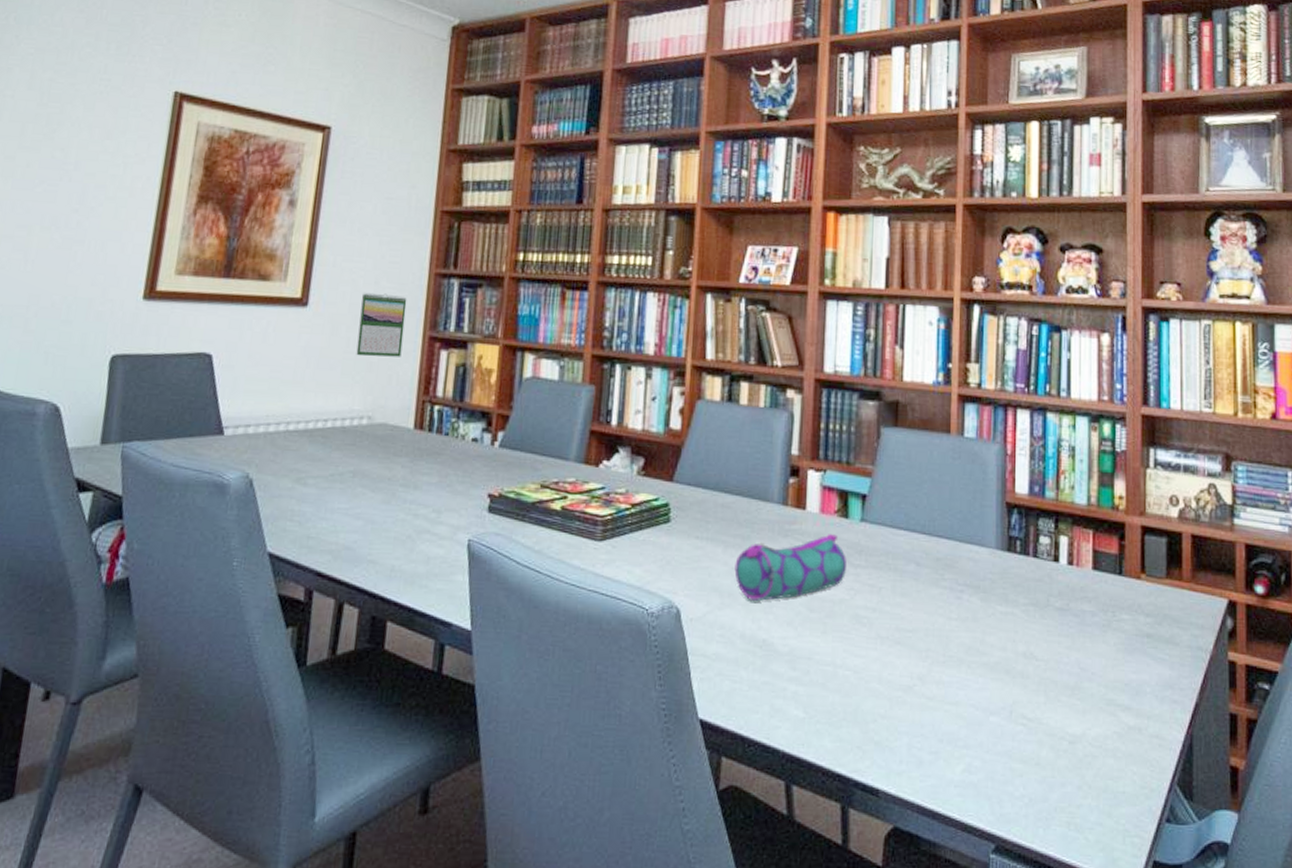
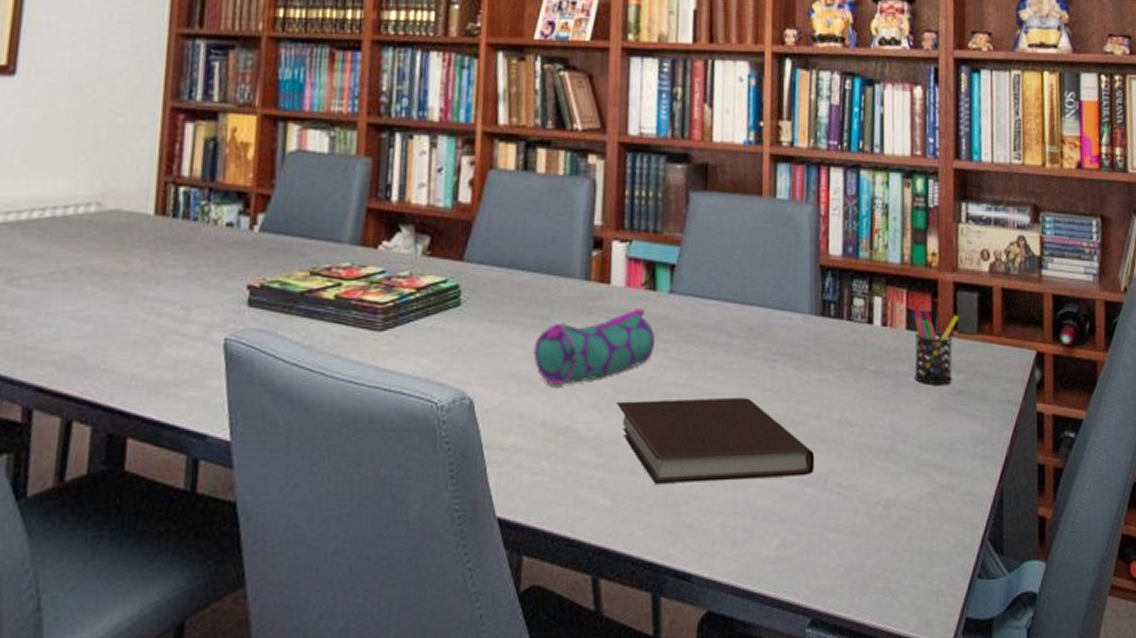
calendar: present [356,292,407,357] -> none [79,57,142,133]
notebook: none [810,620,1000,705] -> present [616,398,815,484]
pen holder: none [1098,544,1147,627] -> present [912,302,960,385]

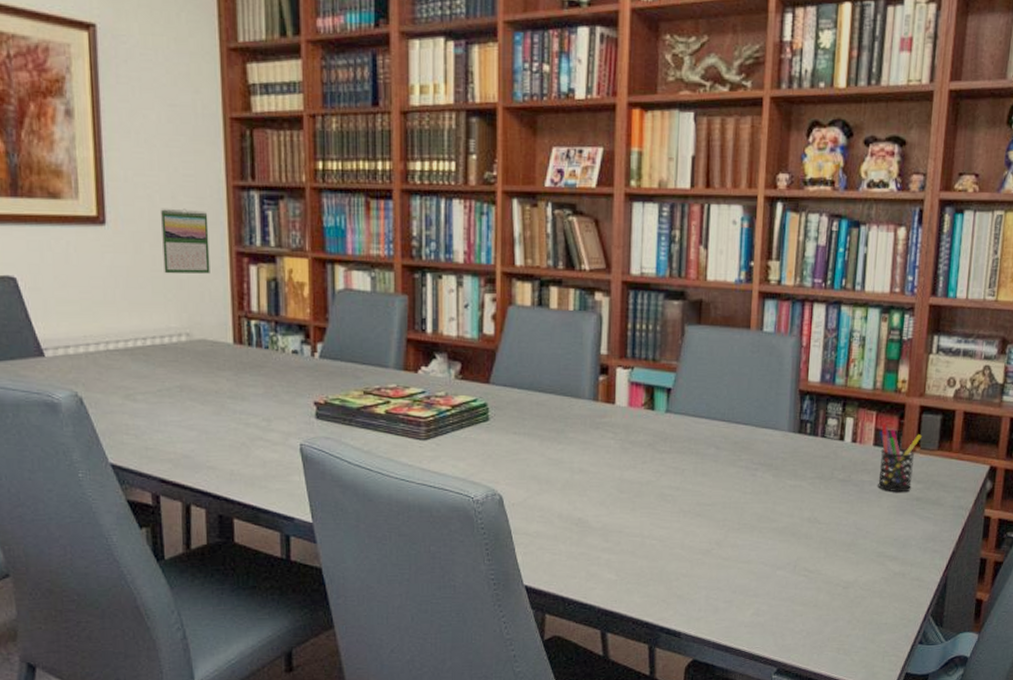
calendar: none [79,57,142,133] -> present [160,208,210,274]
pencil case: present [533,309,655,387] -> none [551,425,653,487]
notebook: present [616,398,815,484] -> none [620,499,787,564]

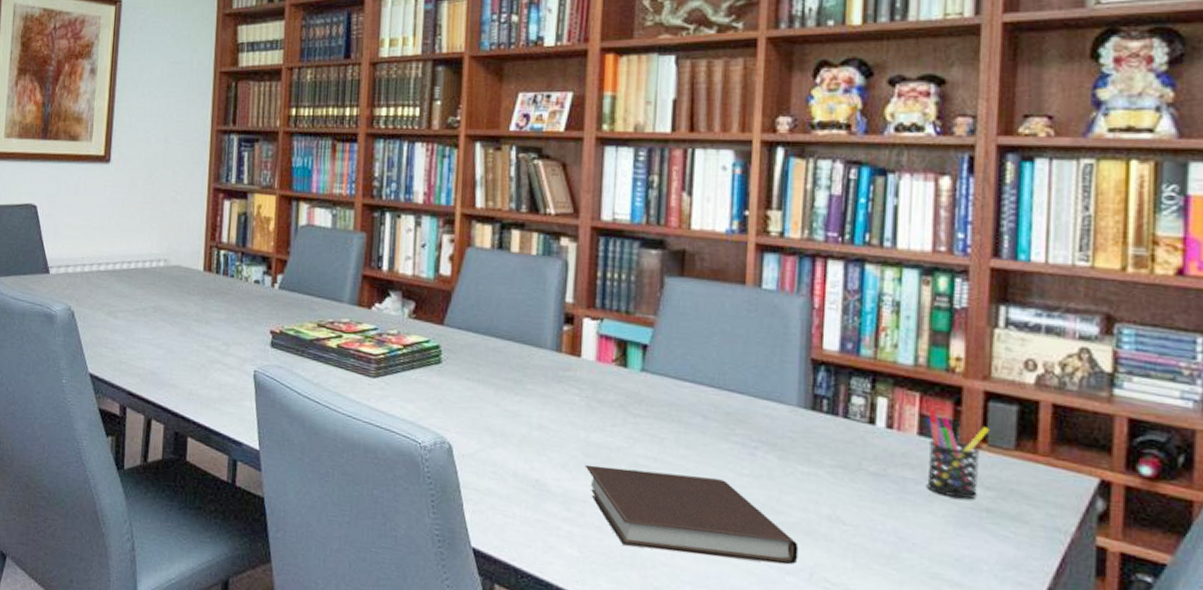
calendar: present [160,208,210,274] -> none [152,149,193,207]
notebook: none [620,499,787,564] -> present [585,464,799,565]

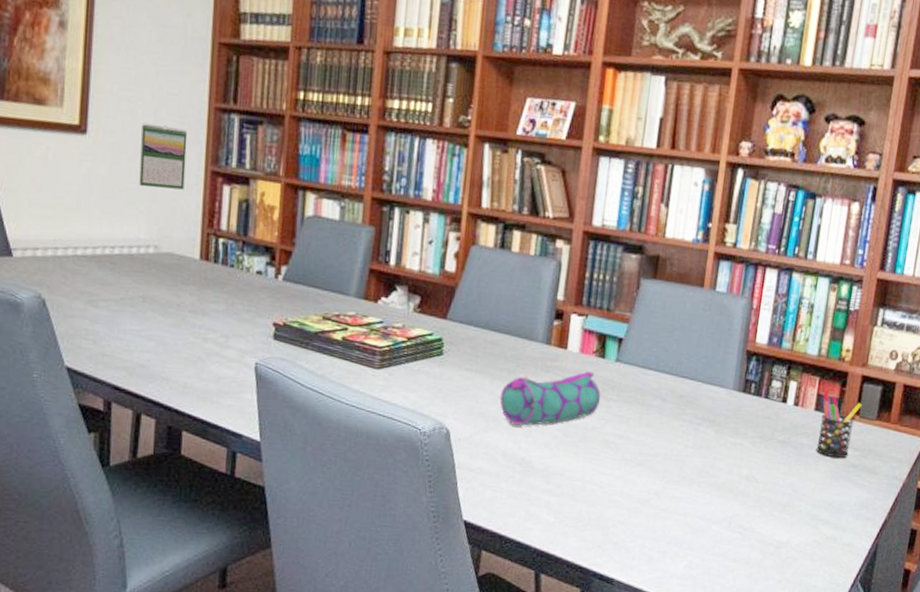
calendar: none [152,149,193,207] -> present [139,122,188,190]
pencil case: none [506,382,625,444] -> present [499,371,601,427]
notebook: present [585,464,799,565] -> none [564,443,724,517]

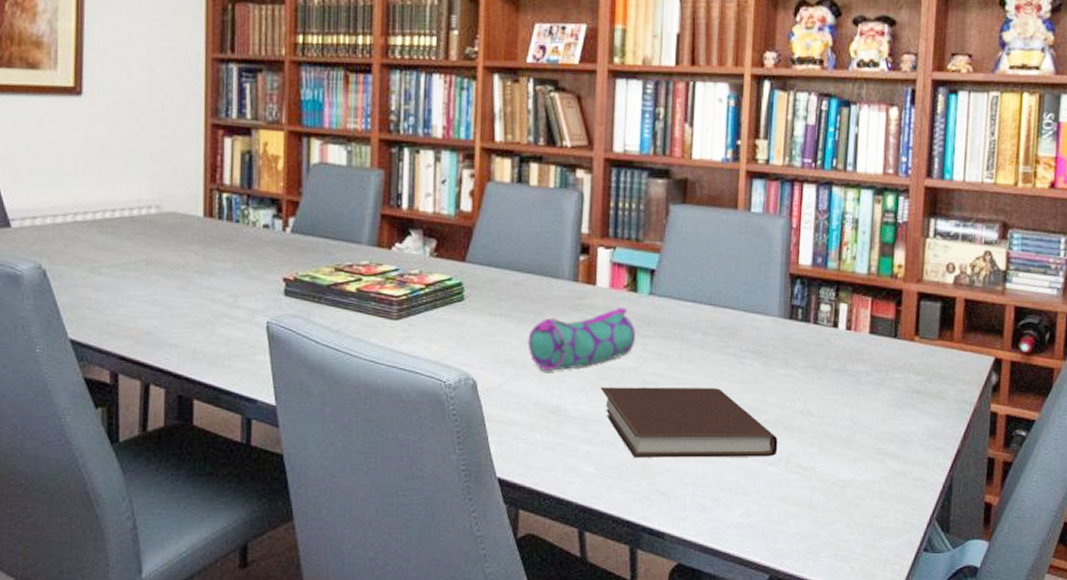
calendar: present [139,122,188,190] -> none [137,79,185,146]
notebook: none [564,443,724,517] -> present [600,387,778,458]
pen holder: present [816,389,863,459] -> none [875,310,922,385]

